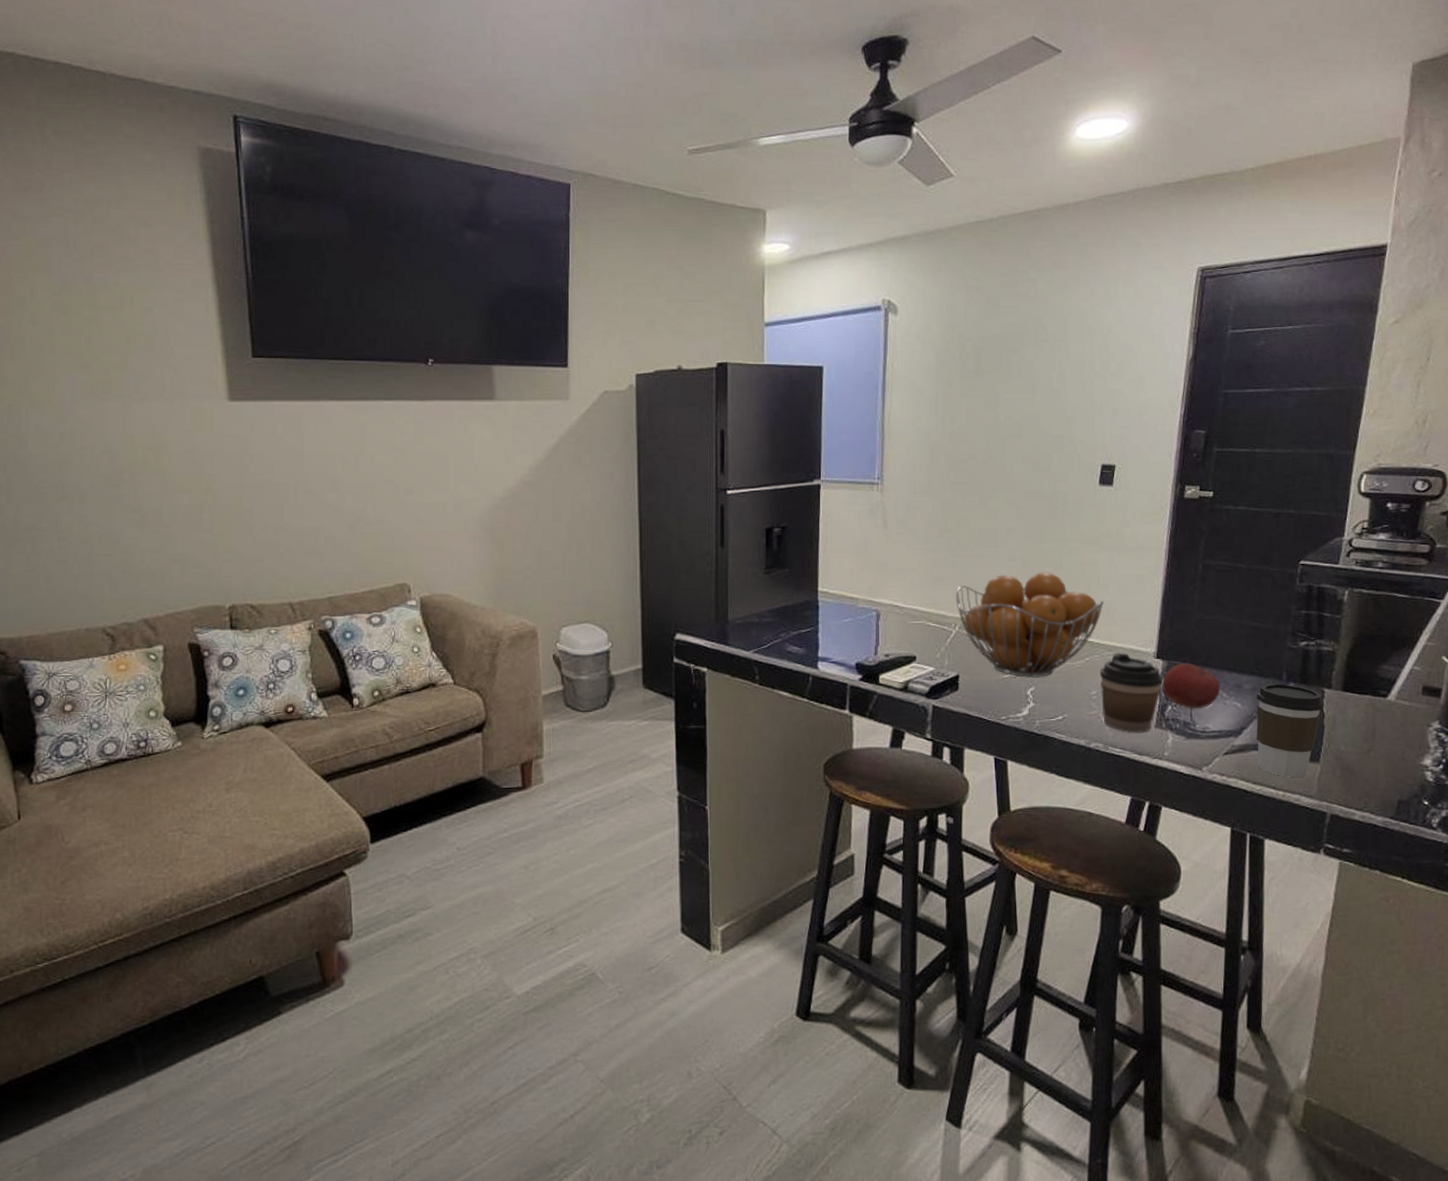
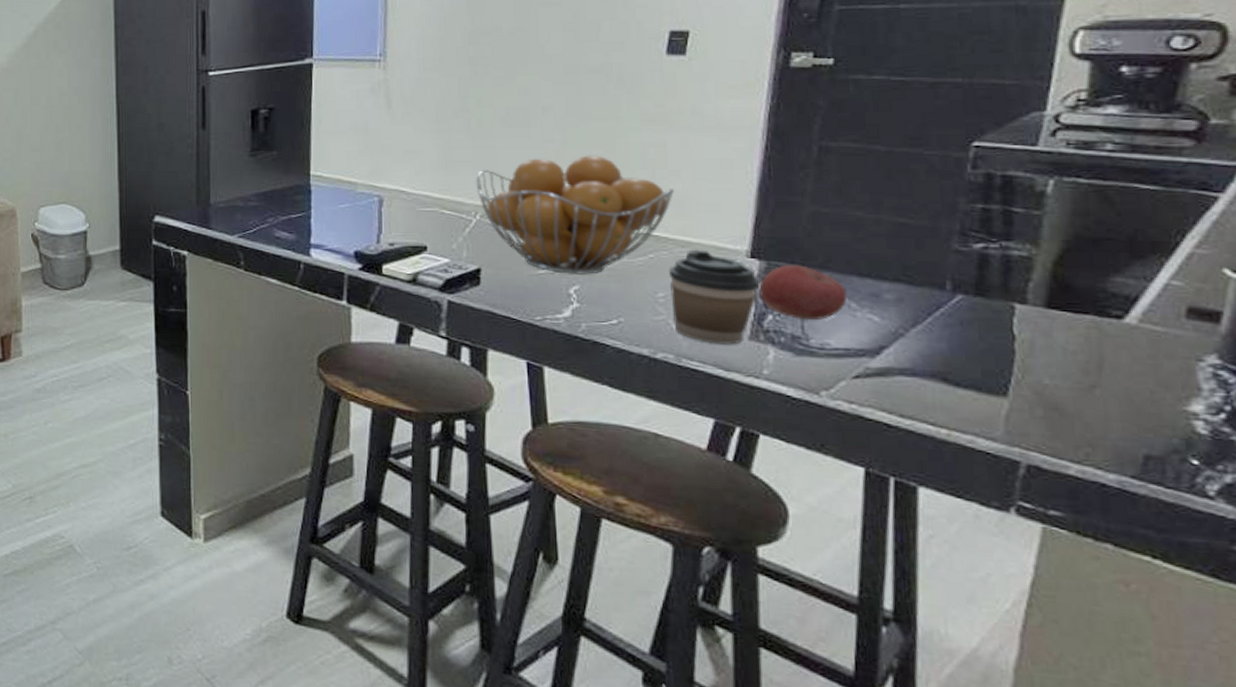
coffee cup: present [1256,683,1324,778] -> none [903,293,1015,414]

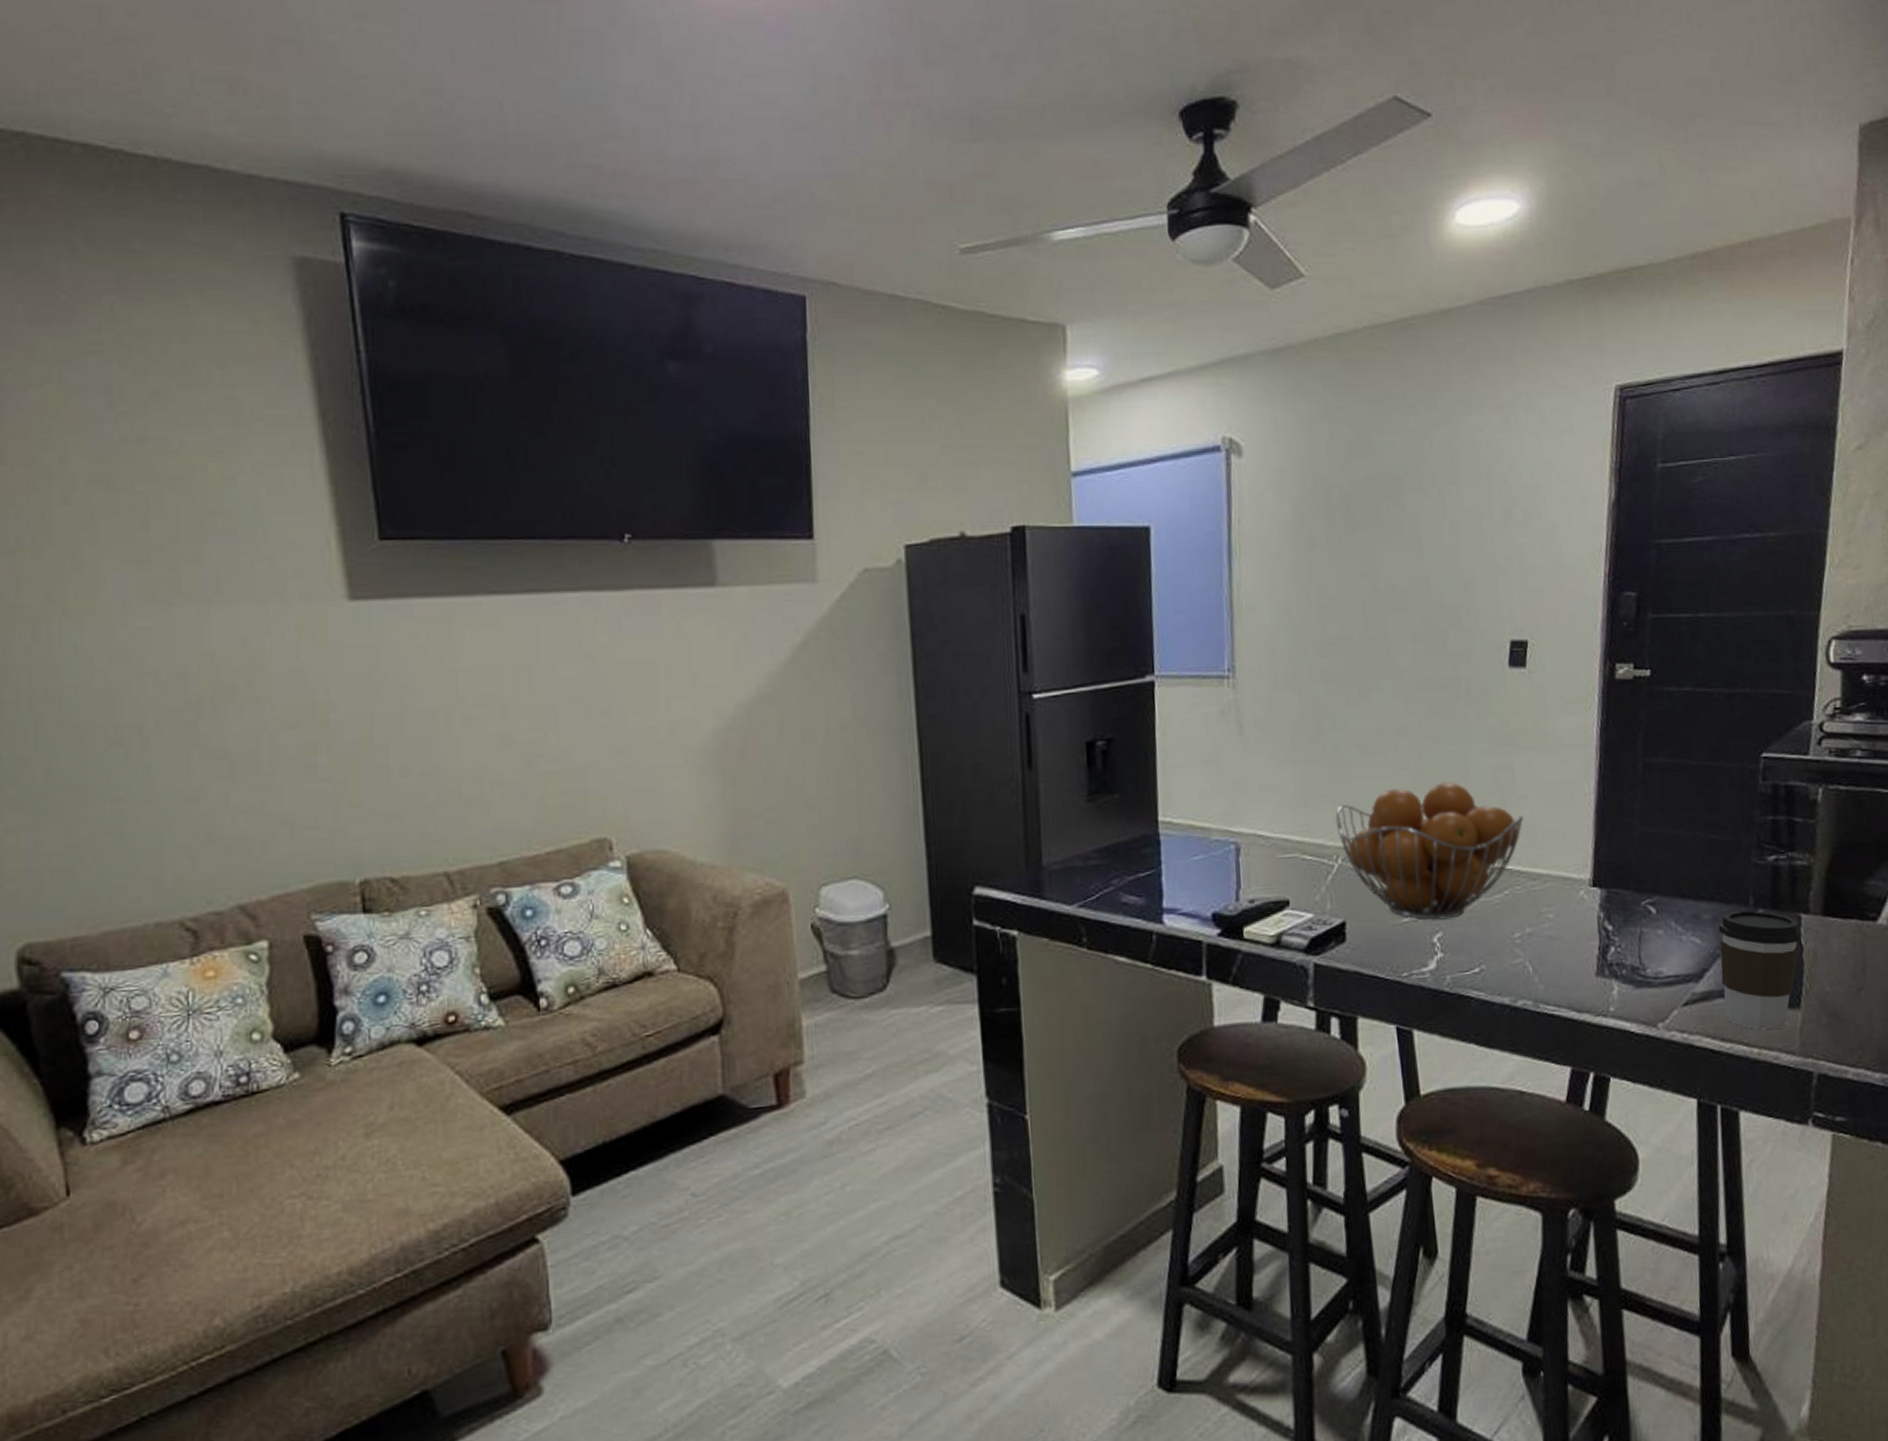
coffee cup: present [668,249,760,345] -> none [1522,881,1603,985]
apple: present [759,265,848,321] -> none [1601,890,1675,949]
coffee cup: none [903,293,1015,414] -> present [1718,910,1802,1030]

